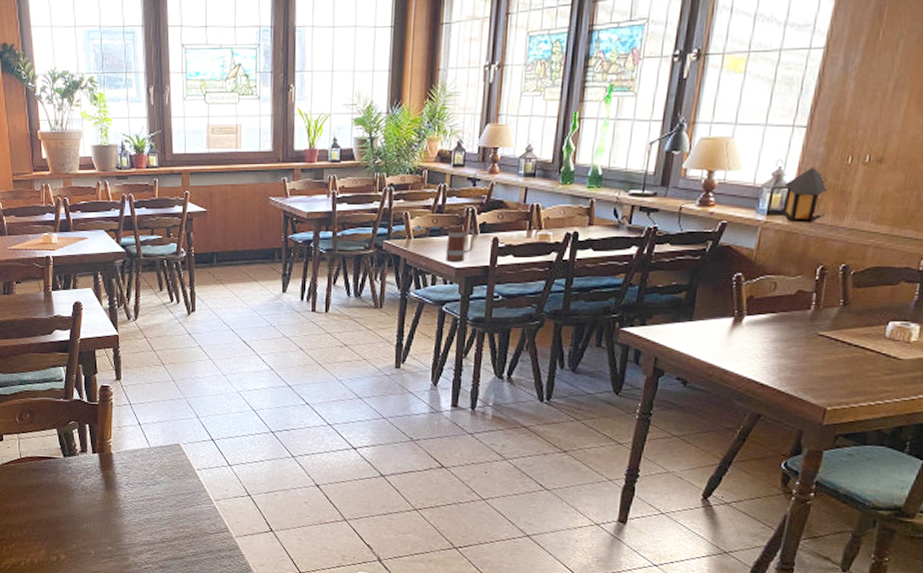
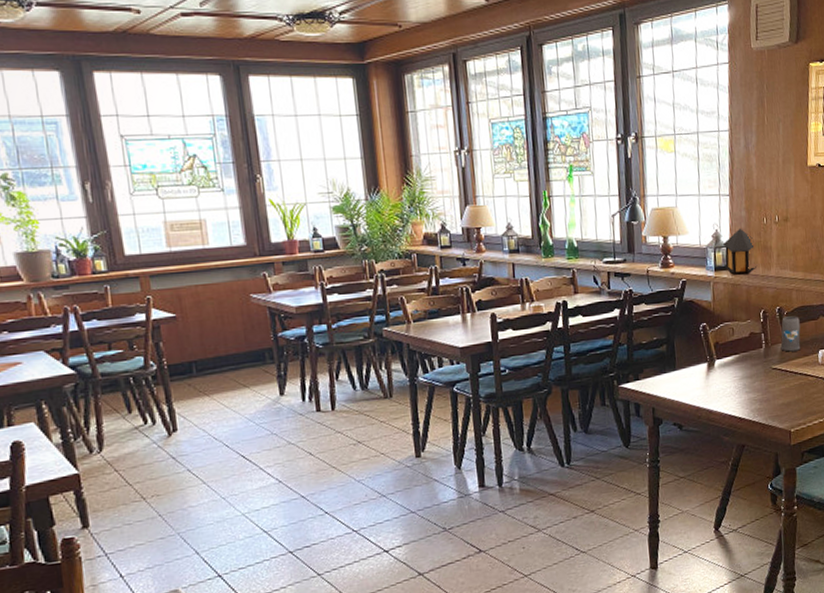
beer mug: present [446,229,474,262] -> none [446,307,473,342]
beer mug: none [835,277,871,319] -> present [780,316,801,352]

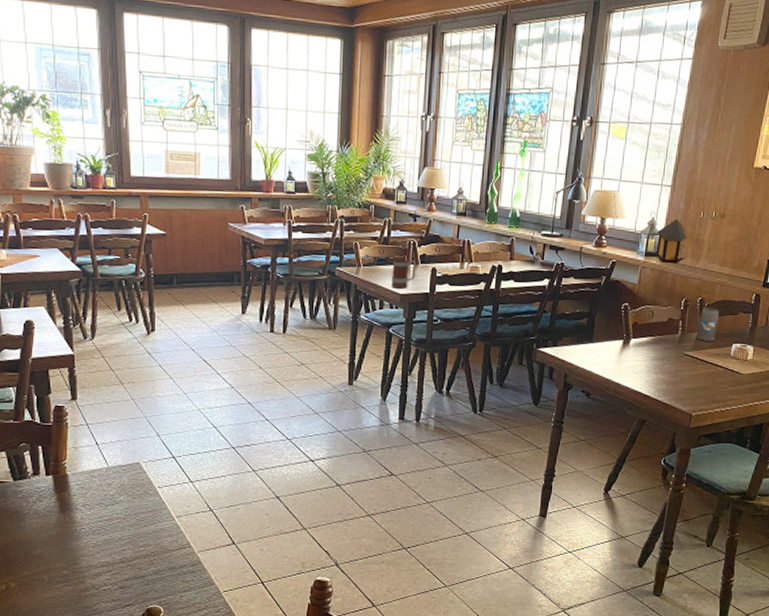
beer mug: none [446,307,473,342] -> present [391,259,415,289]

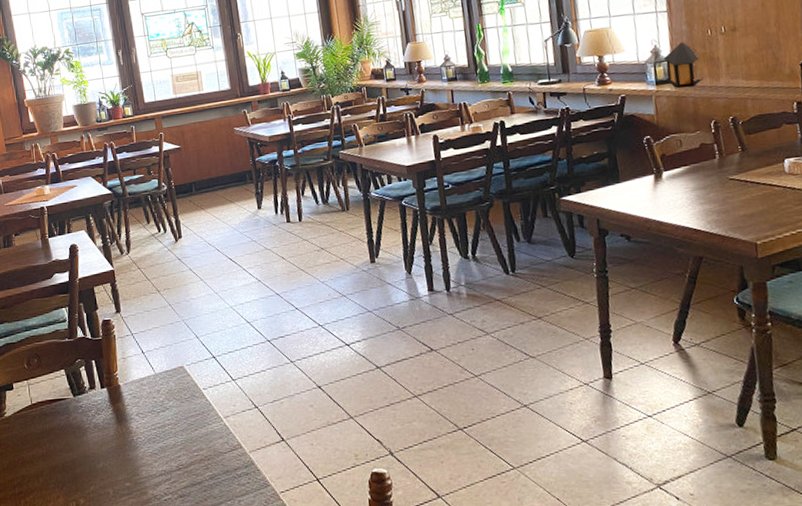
beer mug: present [391,259,415,289] -> none [393,131,418,162]
beer mug: present [696,308,719,342] -> none [736,125,762,162]

